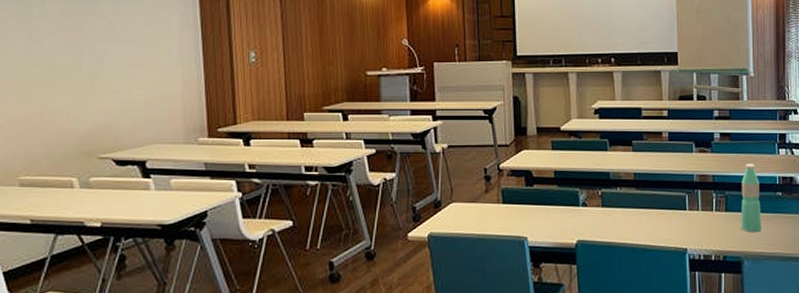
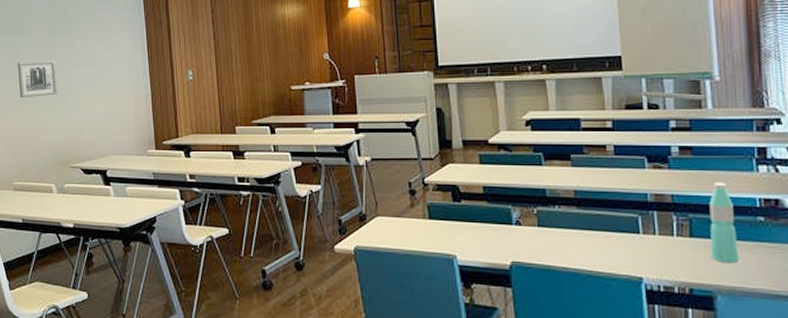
wall art: none [27,34,83,78] -> present [17,61,57,99]

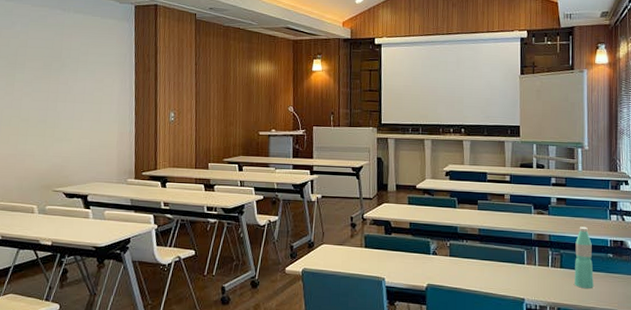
wall art: present [17,61,57,99] -> none [9,93,48,127]

